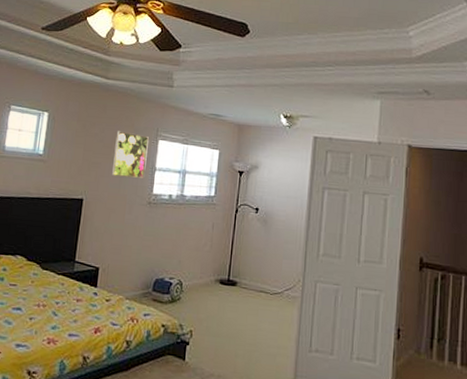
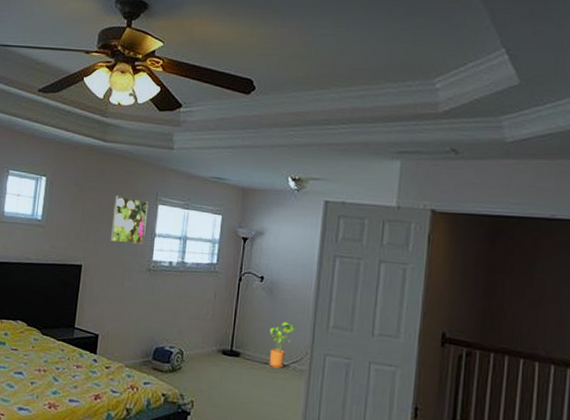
house plant: none [264,251,289,296] -> present [269,322,296,368]

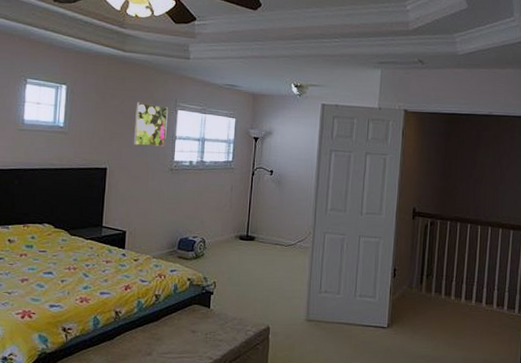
house plant: present [269,322,296,368] -> none [279,208,301,247]

